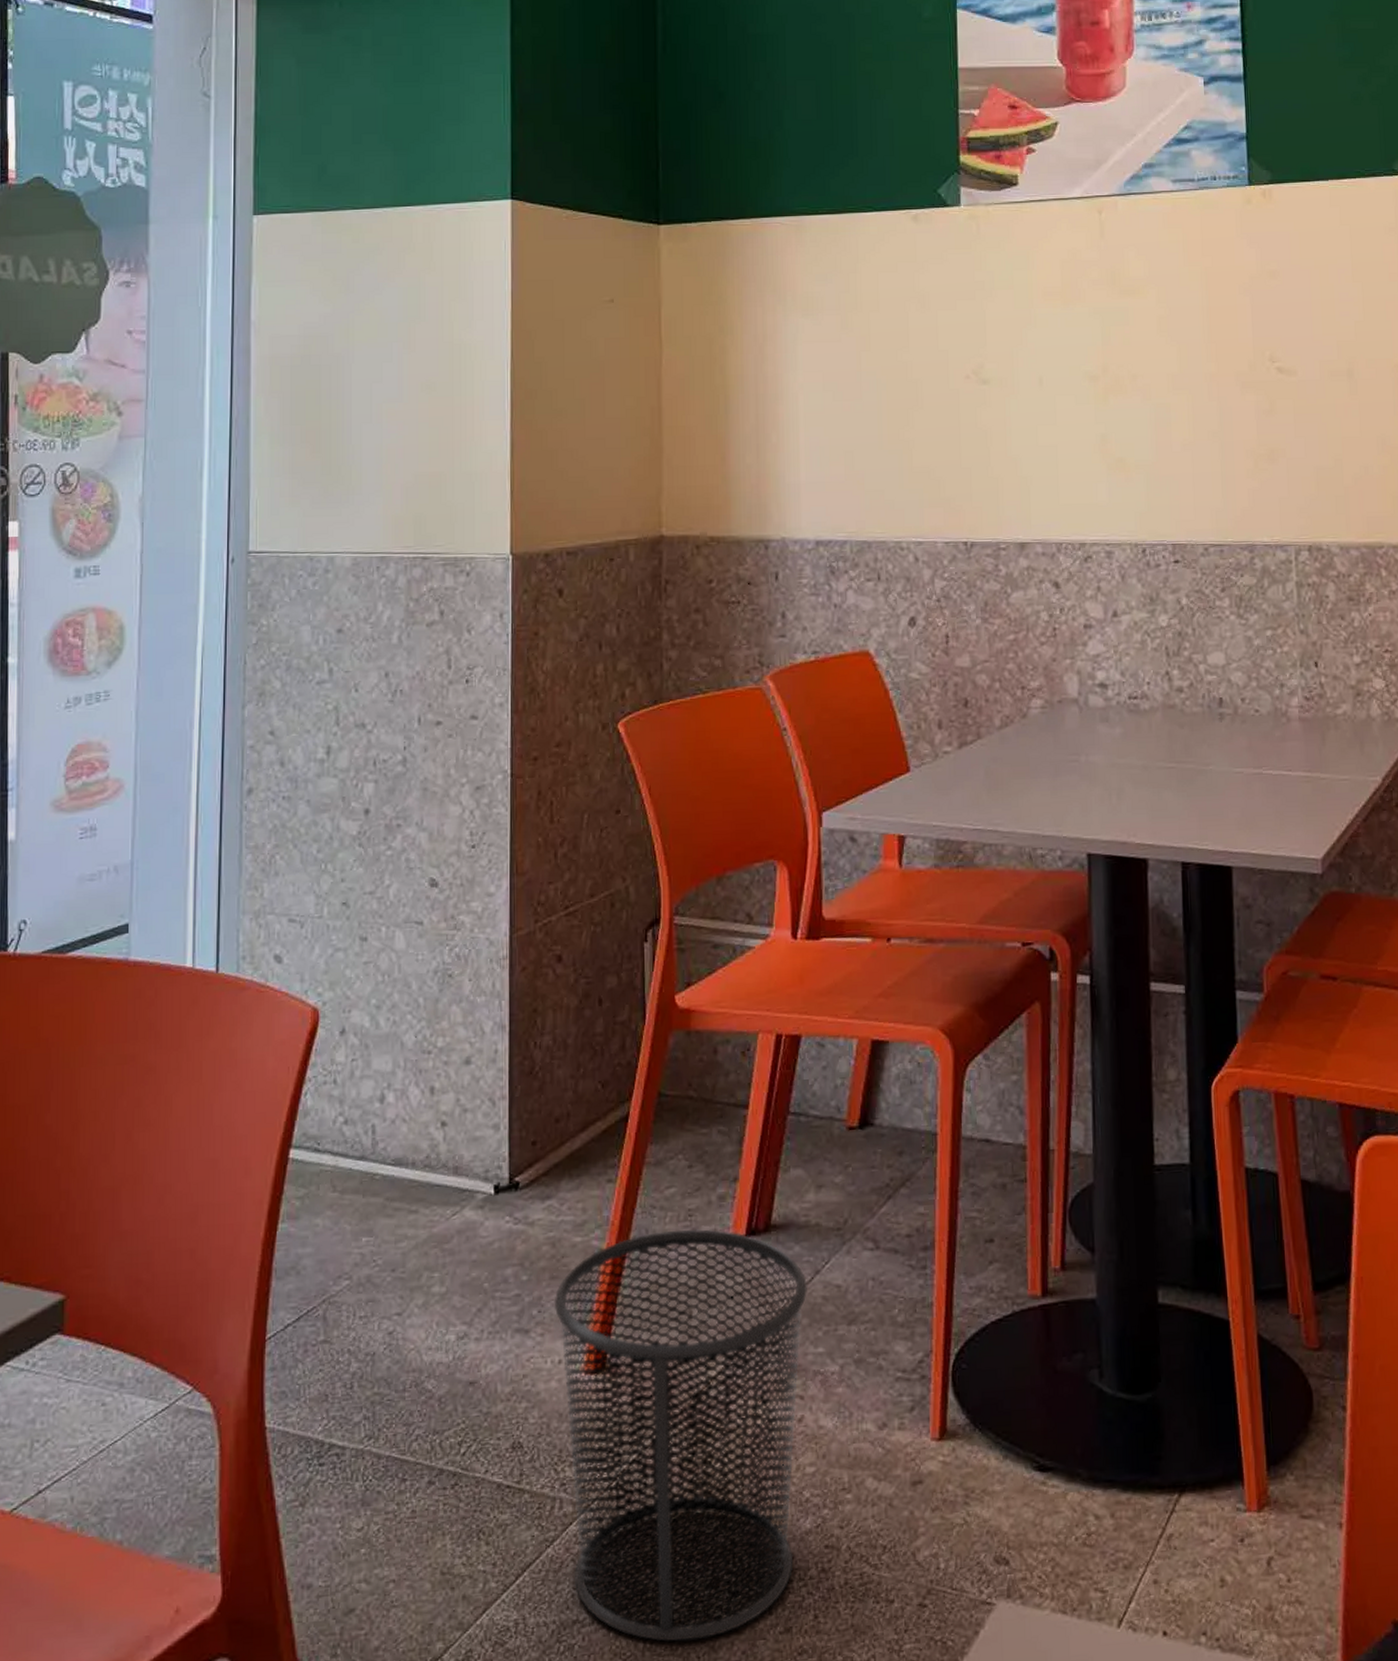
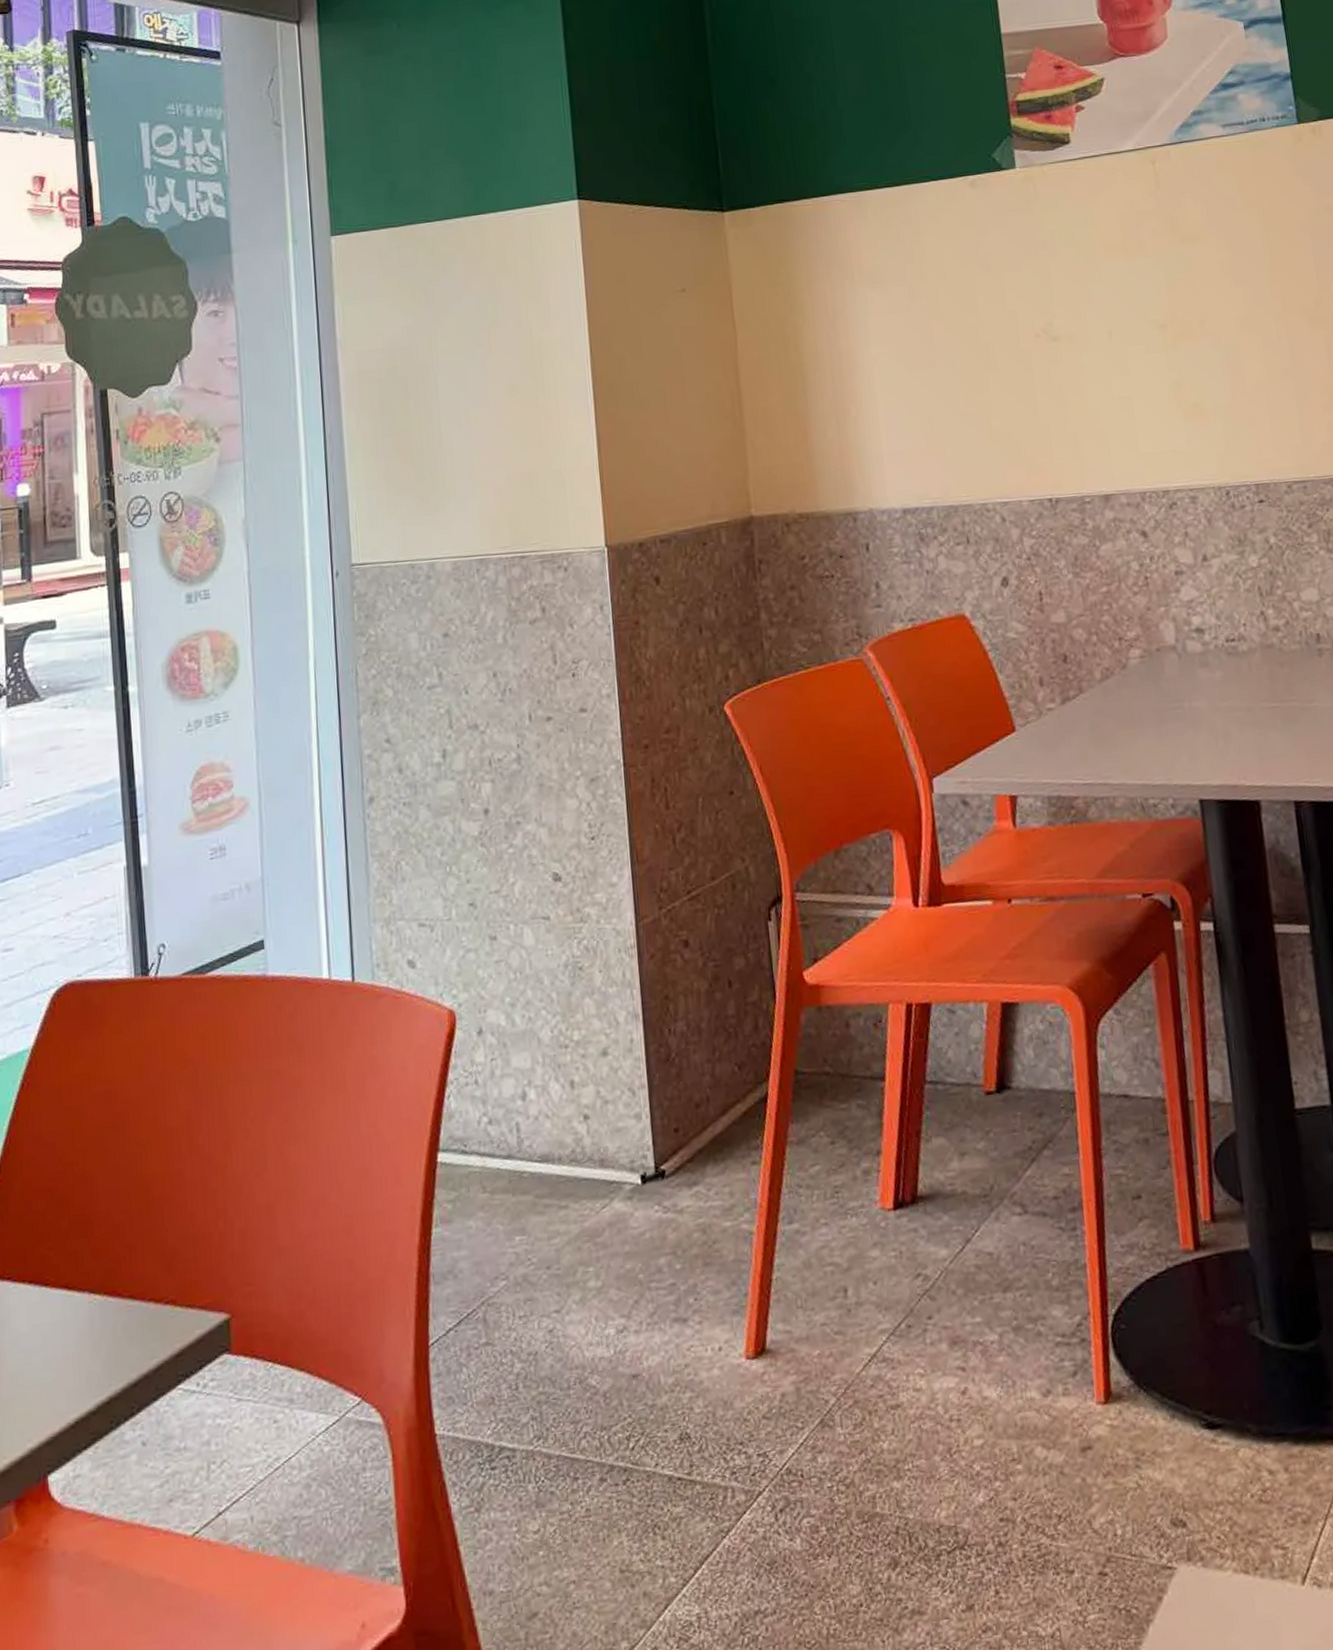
trash can: present [554,1228,808,1643] -> none [709,1204,969,1628]

